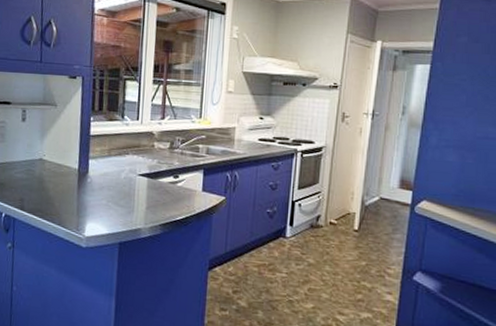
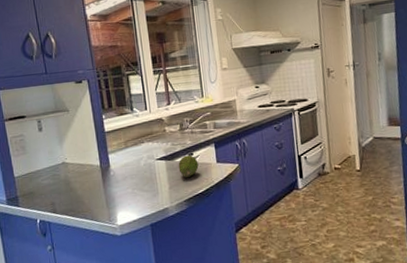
fruit: none [160,176,183,200] -> present [178,155,199,177]

